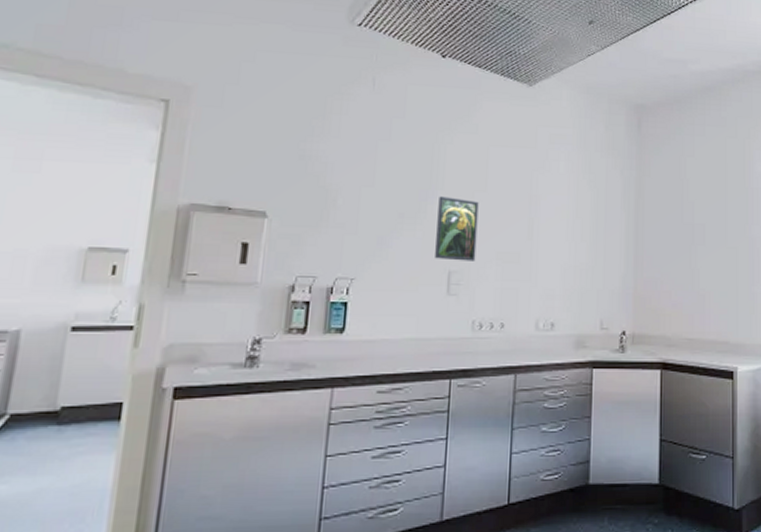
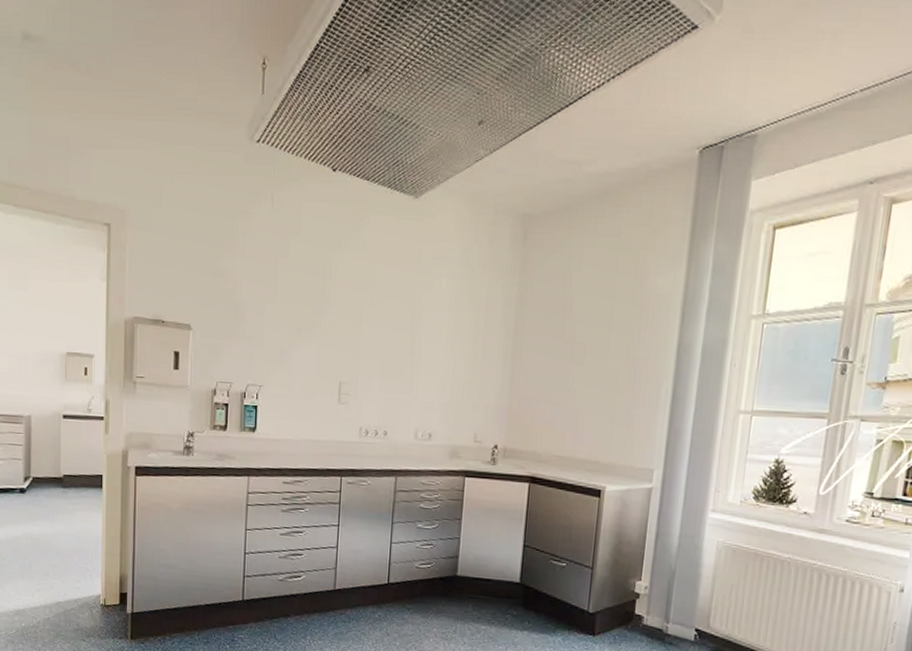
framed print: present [435,196,479,261] -> none [328,312,366,374]

